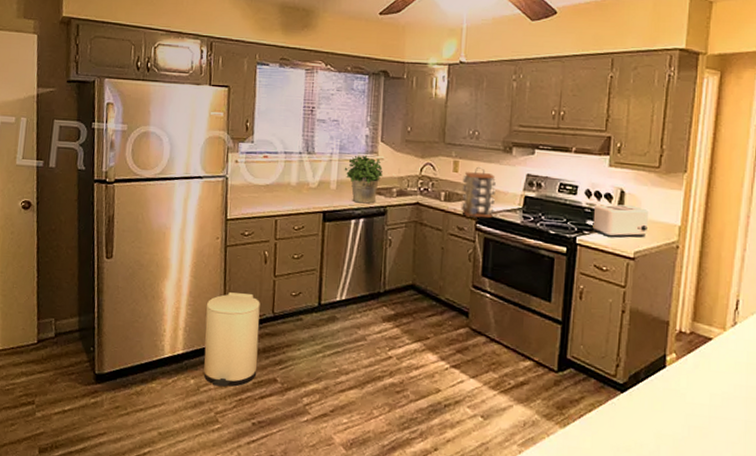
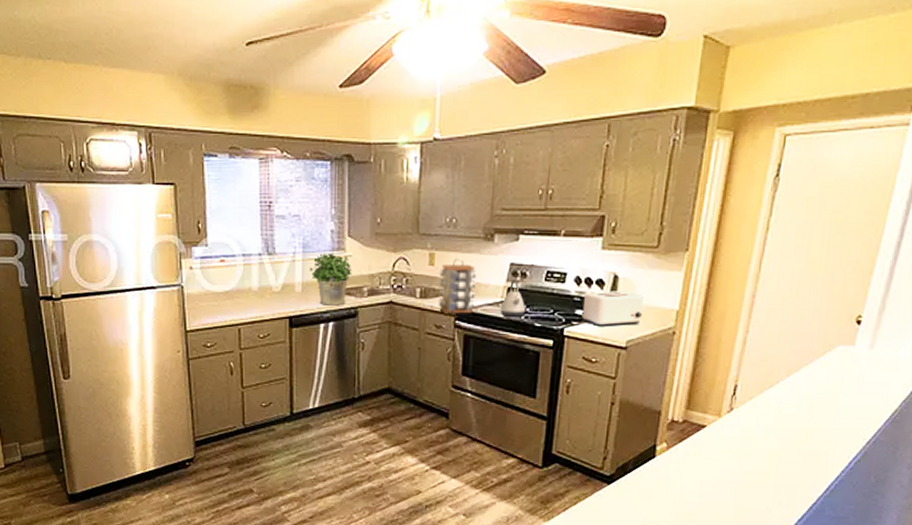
pedal bin: present [204,292,260,387] -> none [173,406,232,500]
kettle: none [517,188,542,225] -> present [499,279,526,318]

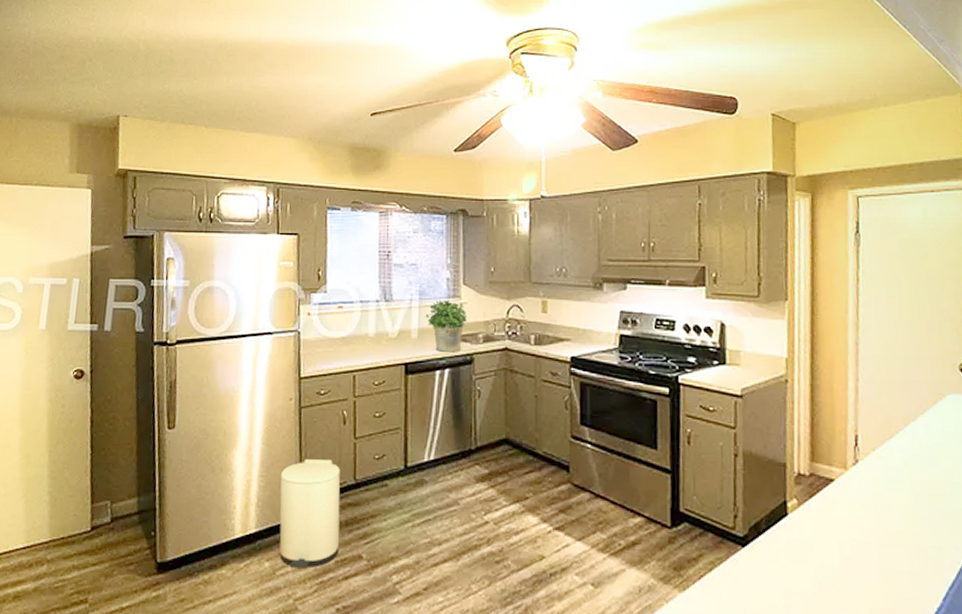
pedal bin: none [173,406,232,500] -> present [279,459,340,569]
spice rack: present [438,258,476,314] -> none [552,305,589,361]
kettle: present [499,279,526,318] -> none [613,326,640,365]
toaster: present [582,291,645,327] -> none [694,338,753,375]

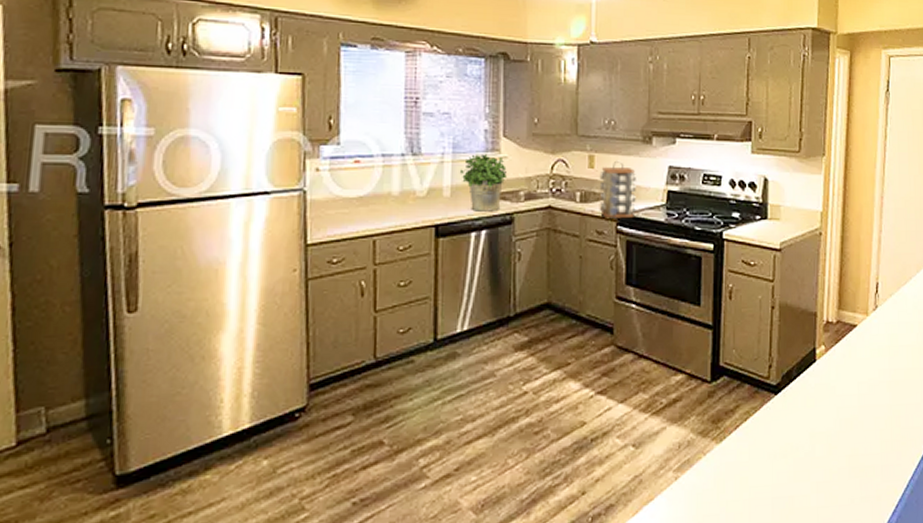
pedal bin: present [279,459,340,569] -> none [281,338,357,464]
spice rack: none [552,305,589,361] -> present [599,160,636,219]

